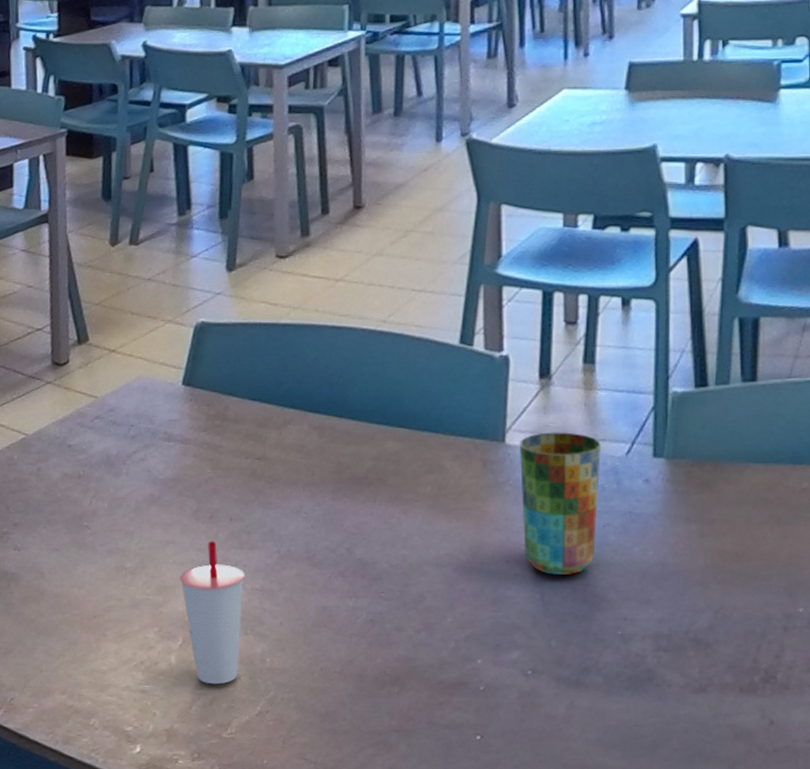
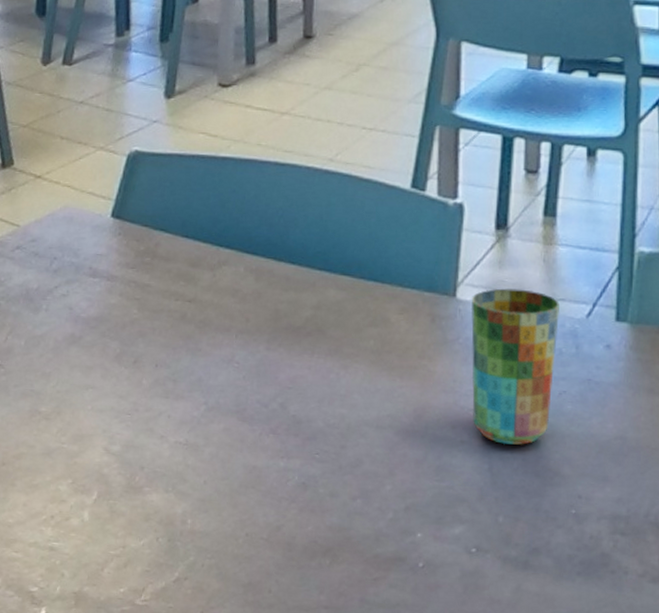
cup: present [179,540,245,685] -> none [97,387,168,546]

